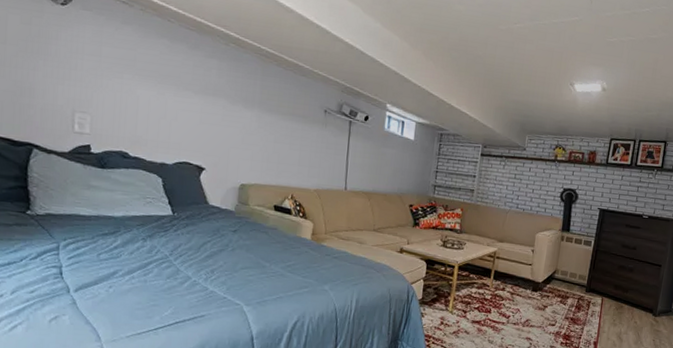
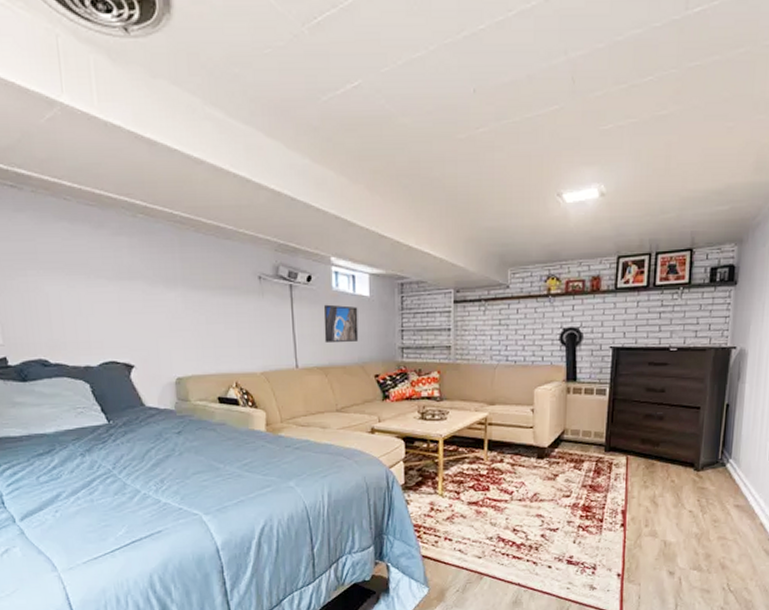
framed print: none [372,141,403,175] -> present [323,304,359,342]

